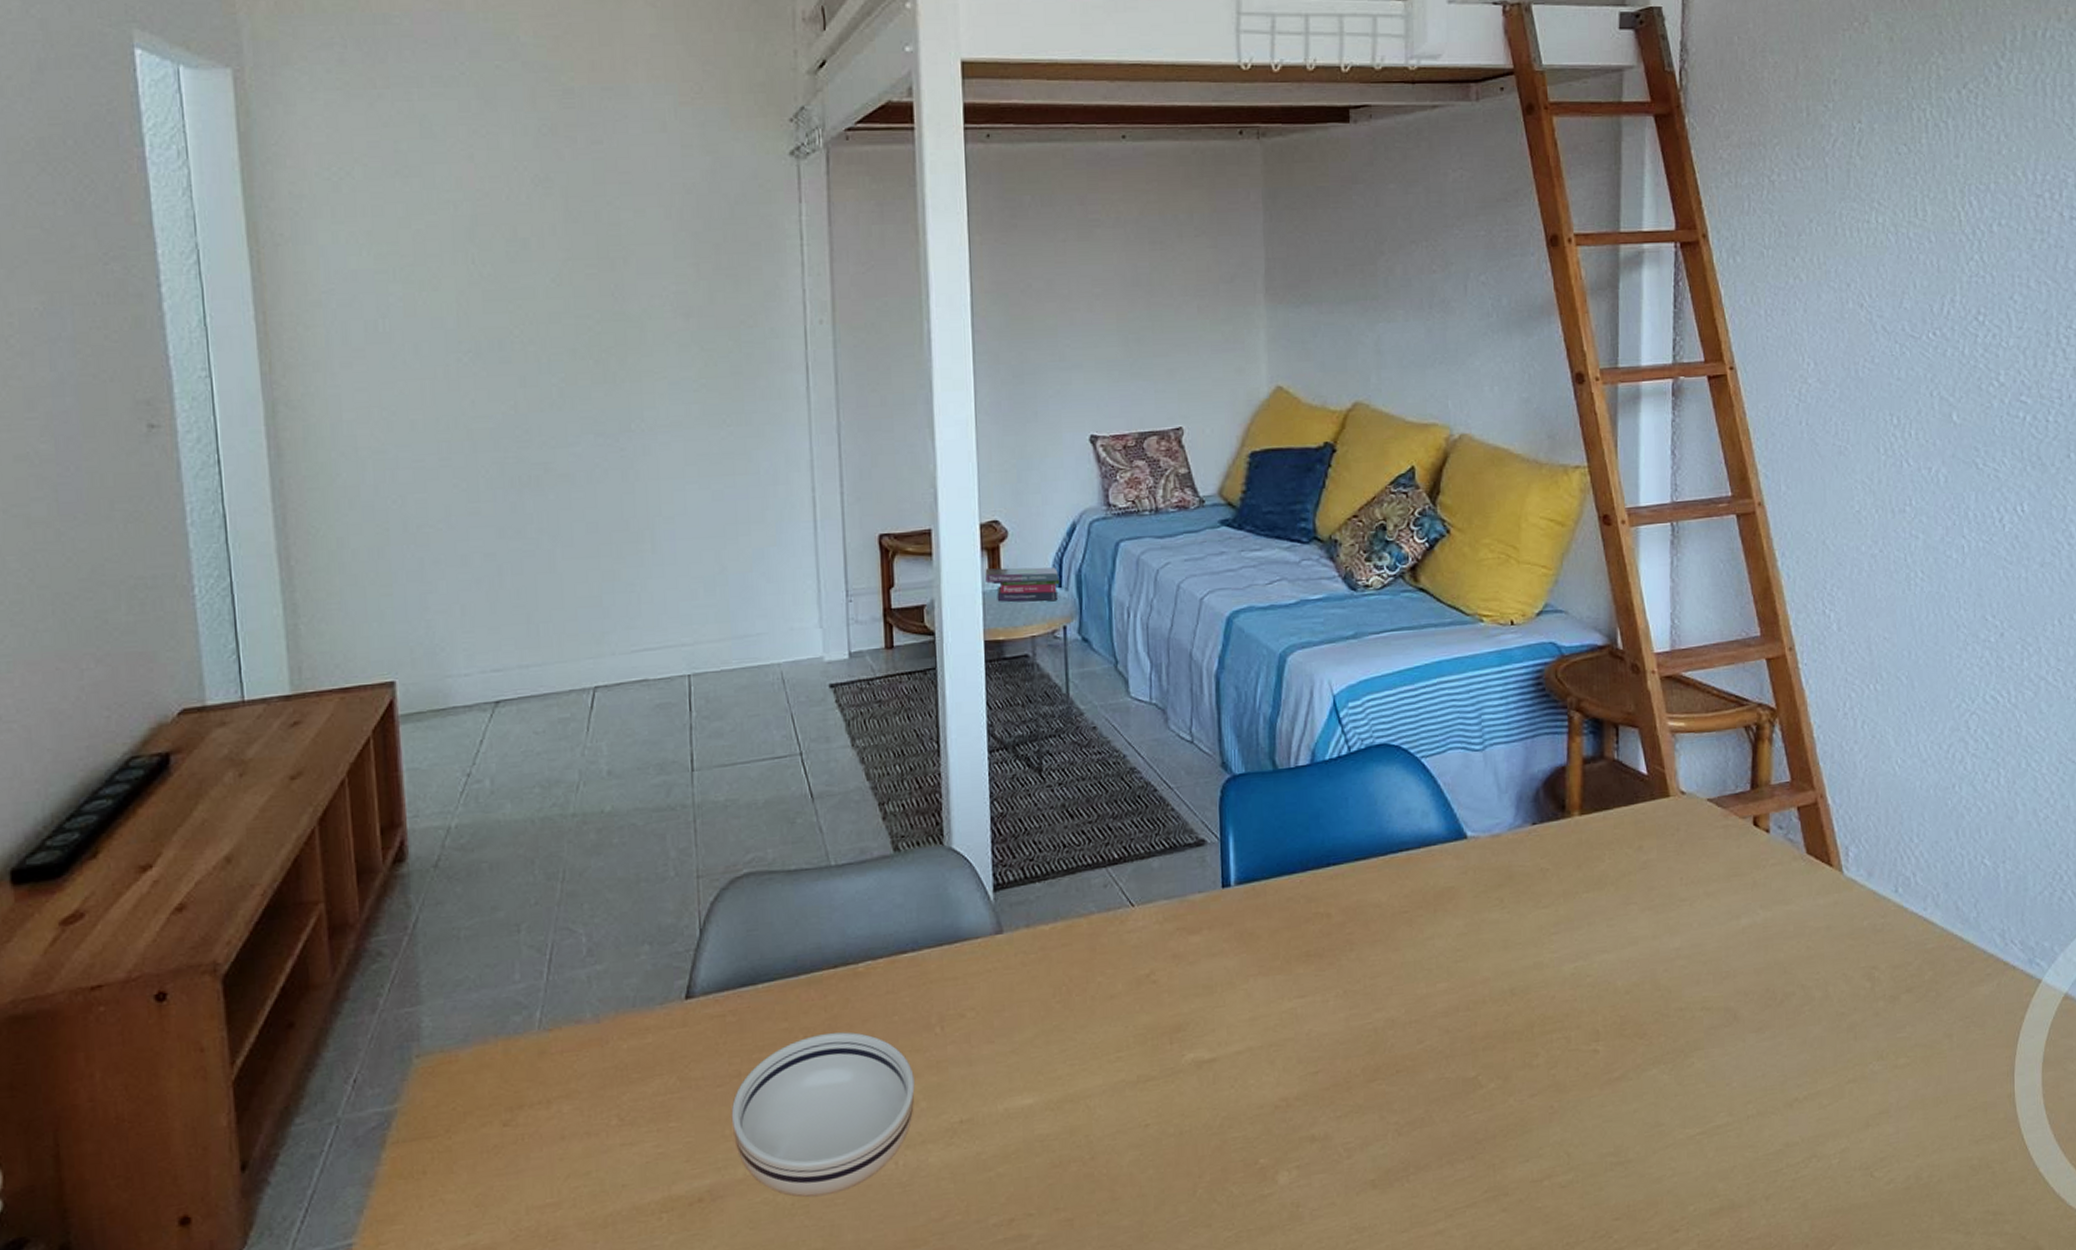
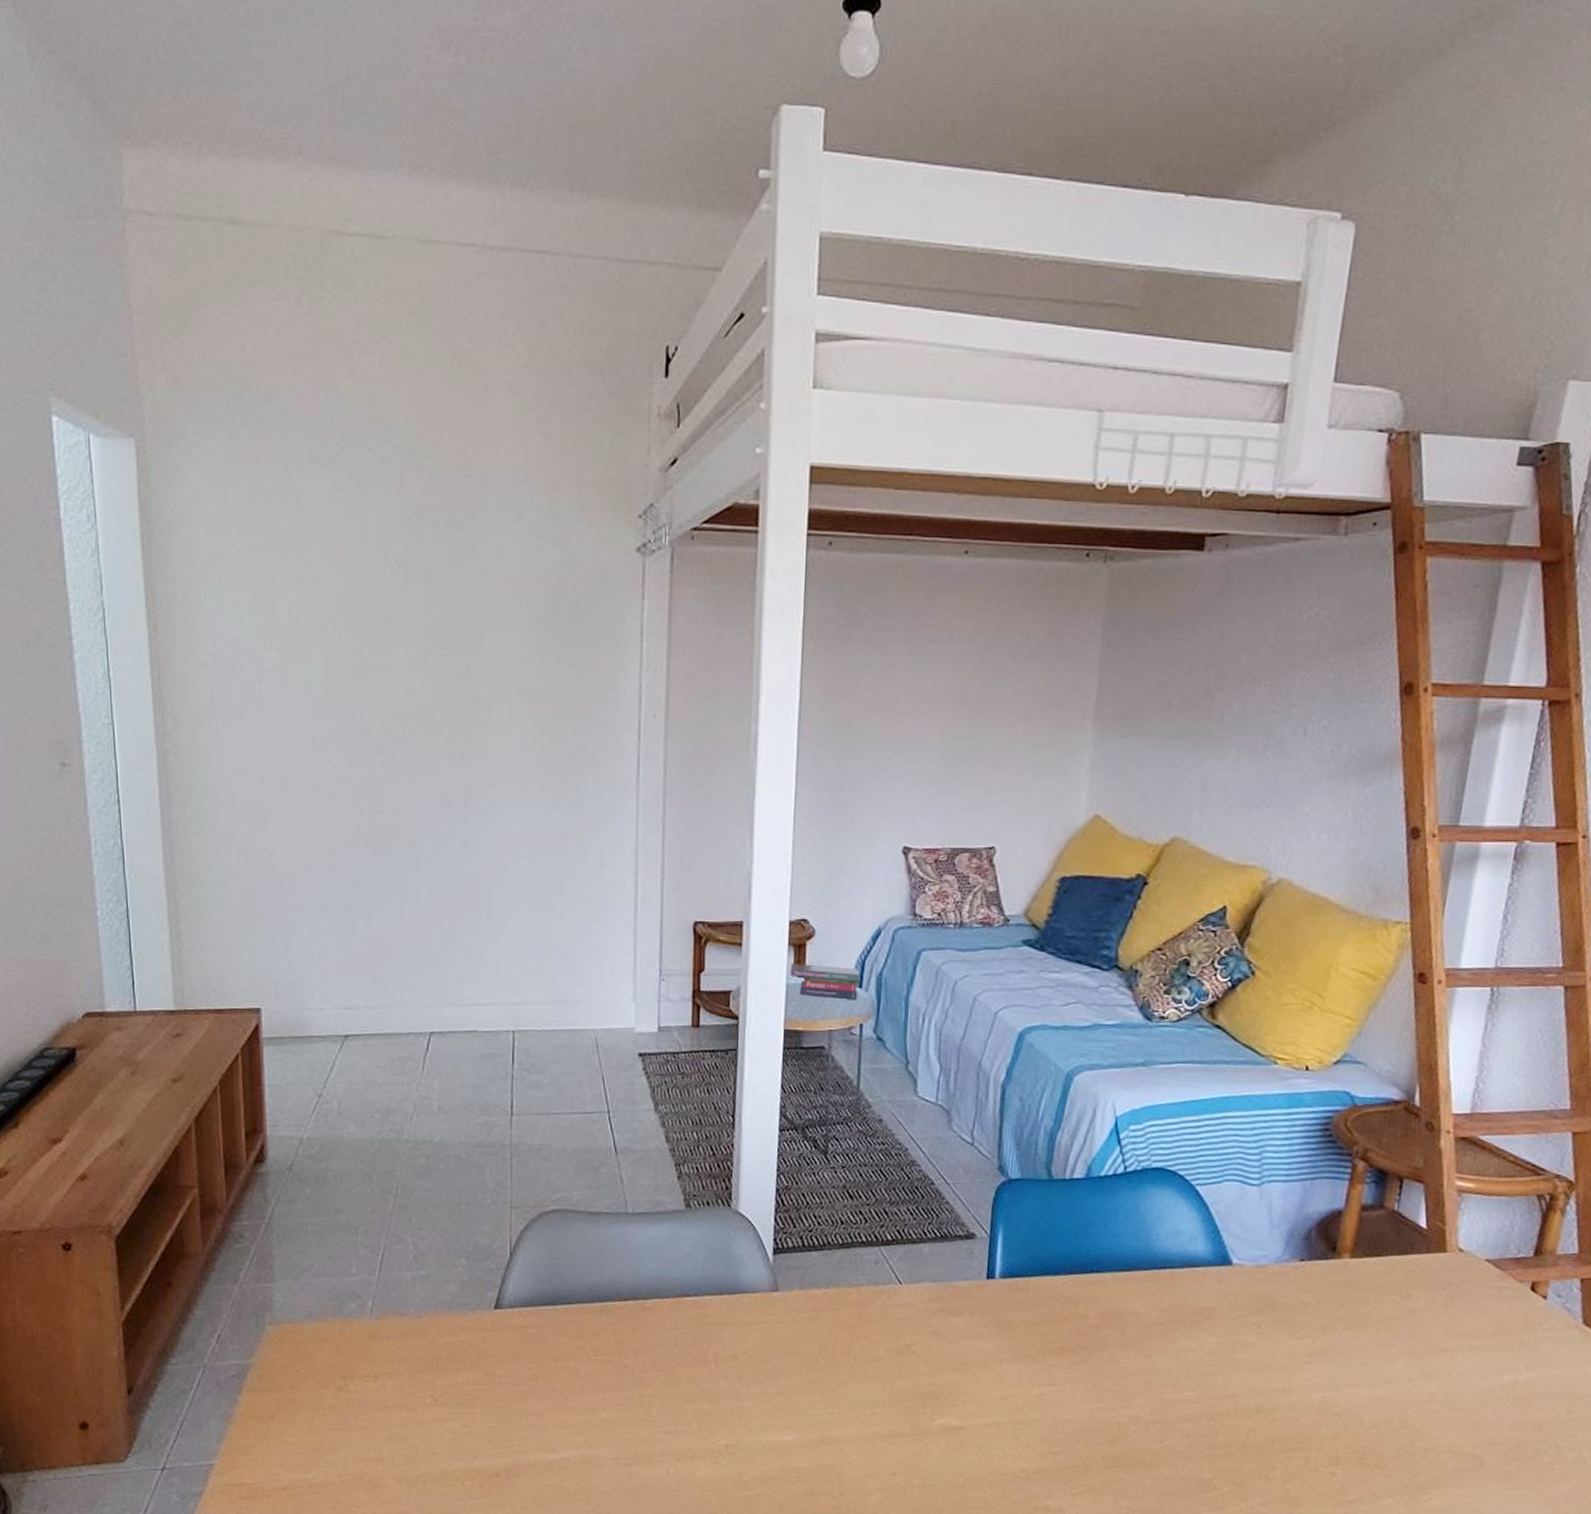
bowl: present [731,1032,915,1198] -> none [528,1355,689,1488]

